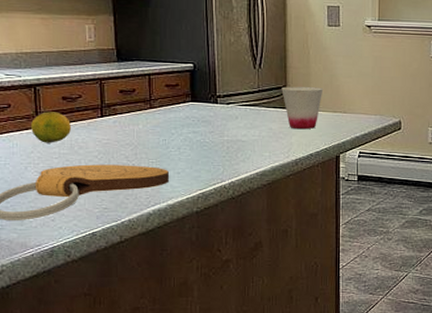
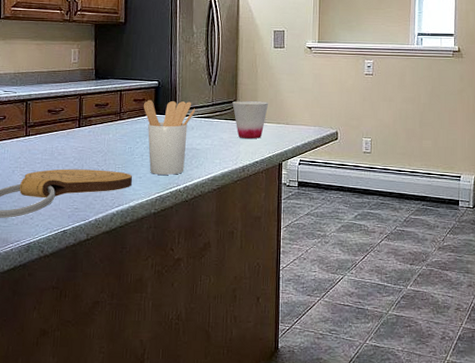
fruit: present [31,111,72,143] -> none [20,122,54,150]
utensil holder: none [178,85,238,170] -> present [144,99,195,175]

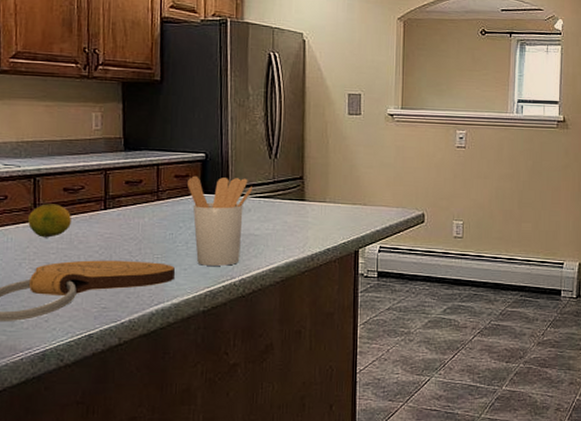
fruit: none [20,122,54,150] -> present [28,204,72,238]
cup: present [232,101,269,139] -> none [298,177,343,223]

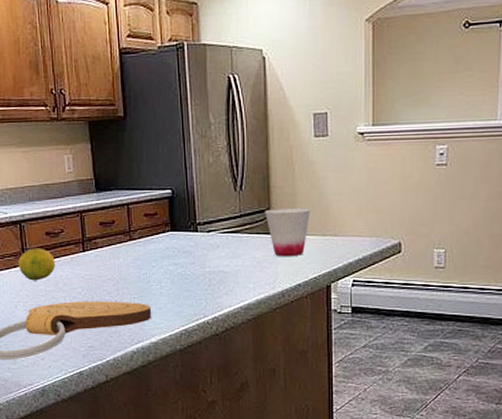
utensil holder: present [188,175,252,266] -> none [157,213,219,304]
cup: none [298,177,343,223] -> present [265,208,311,257]

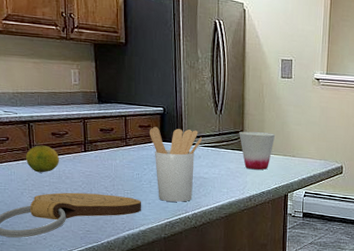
utensil holder: none [157,213,219,304] -> present [150,126,202,202]

